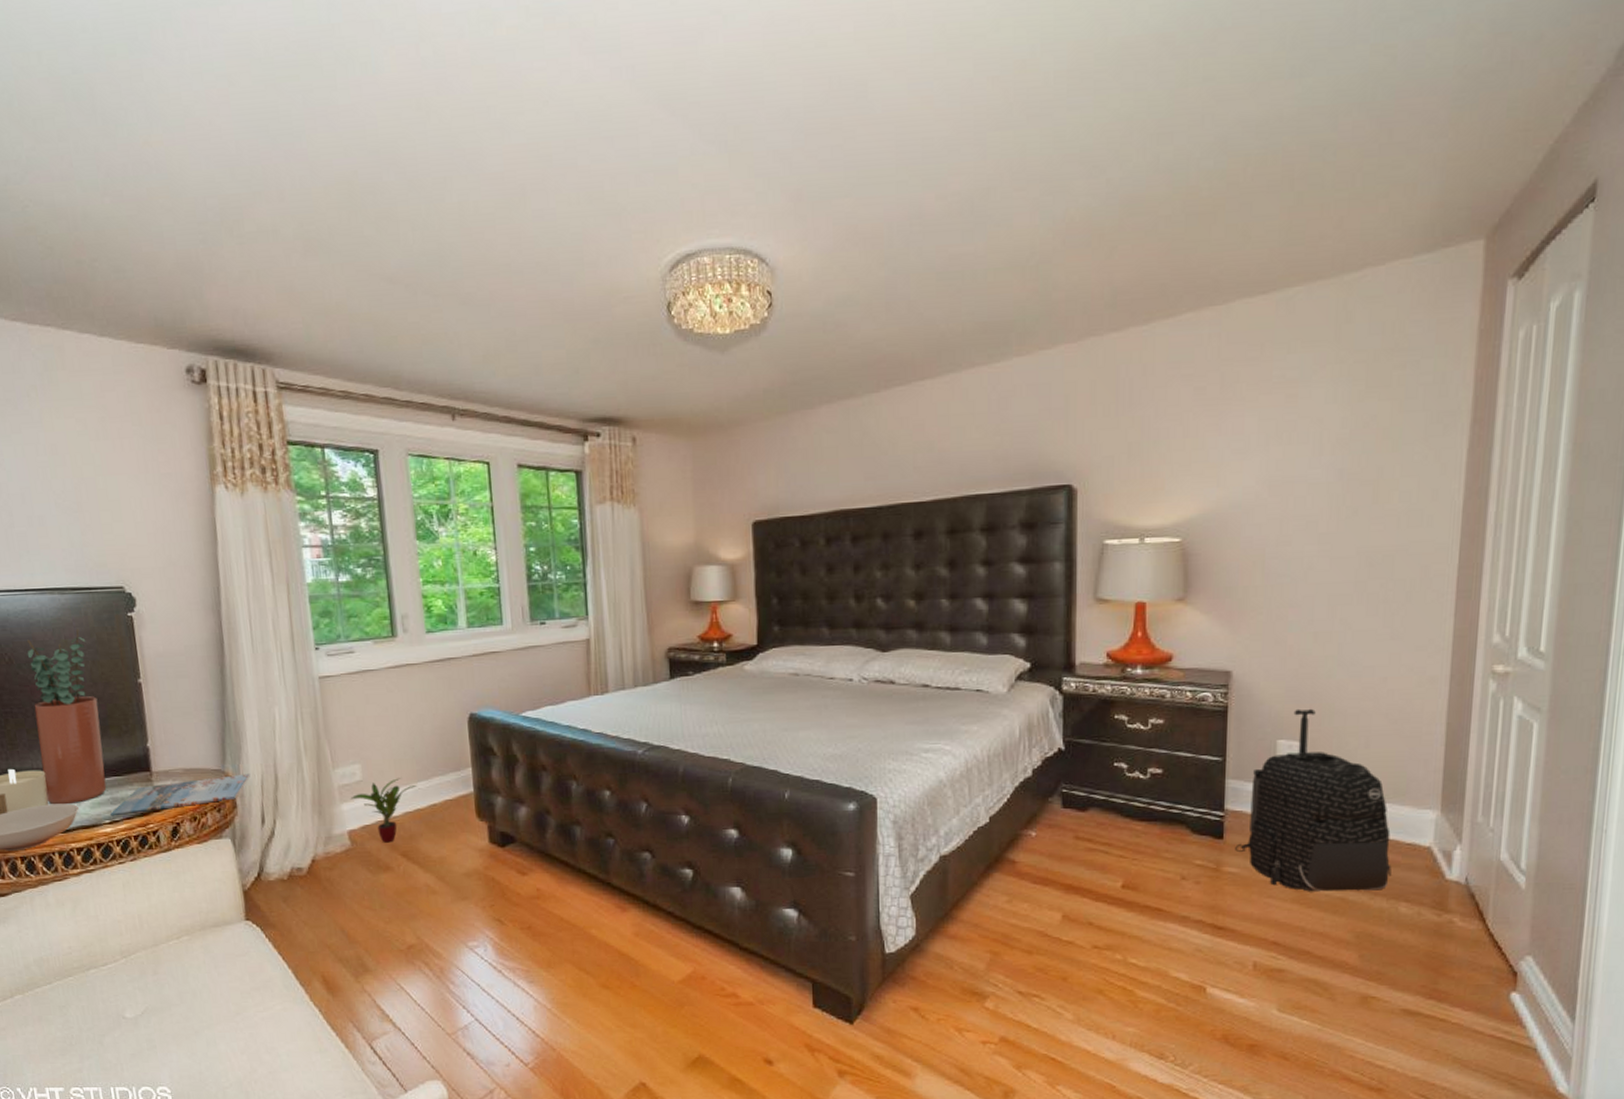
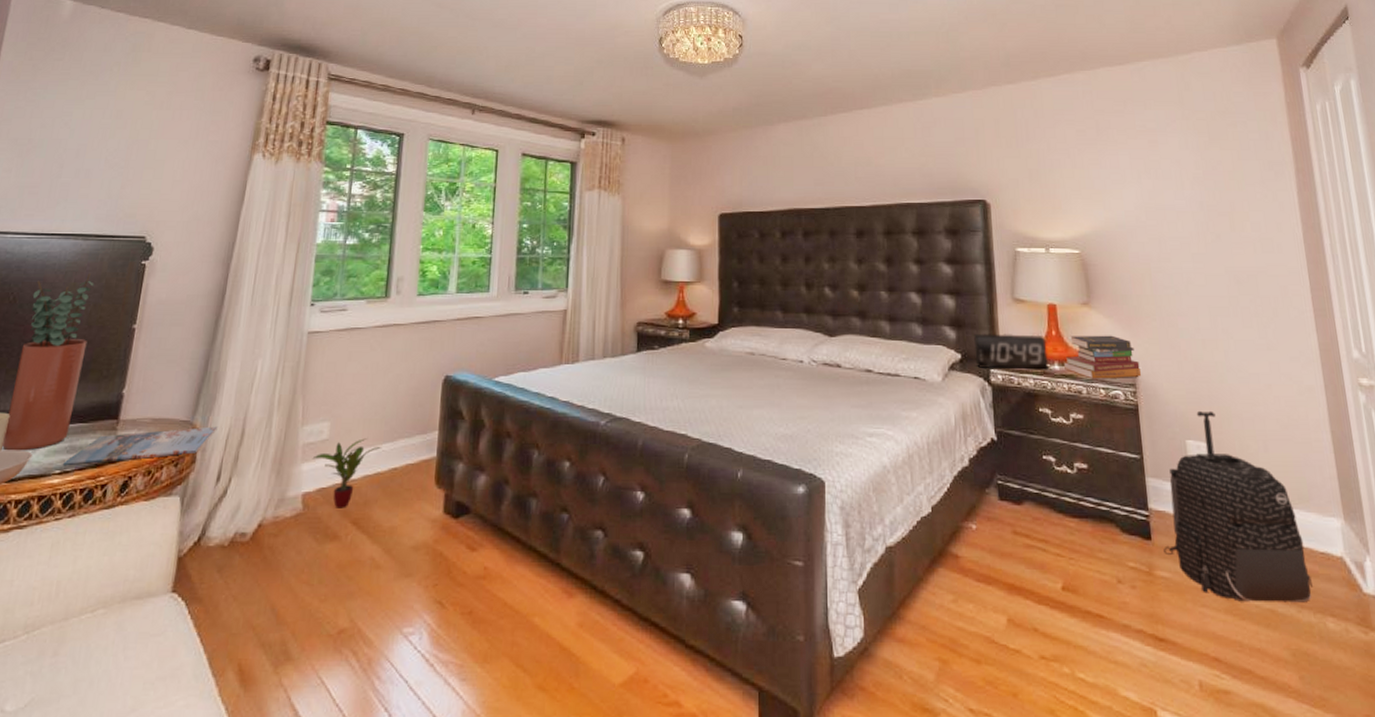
alarm clock: none [1046,636,1130,678] -> present [974,333,1049,370]
books: none [1147,633,1237,682] -> present [1063,335,1142,379]

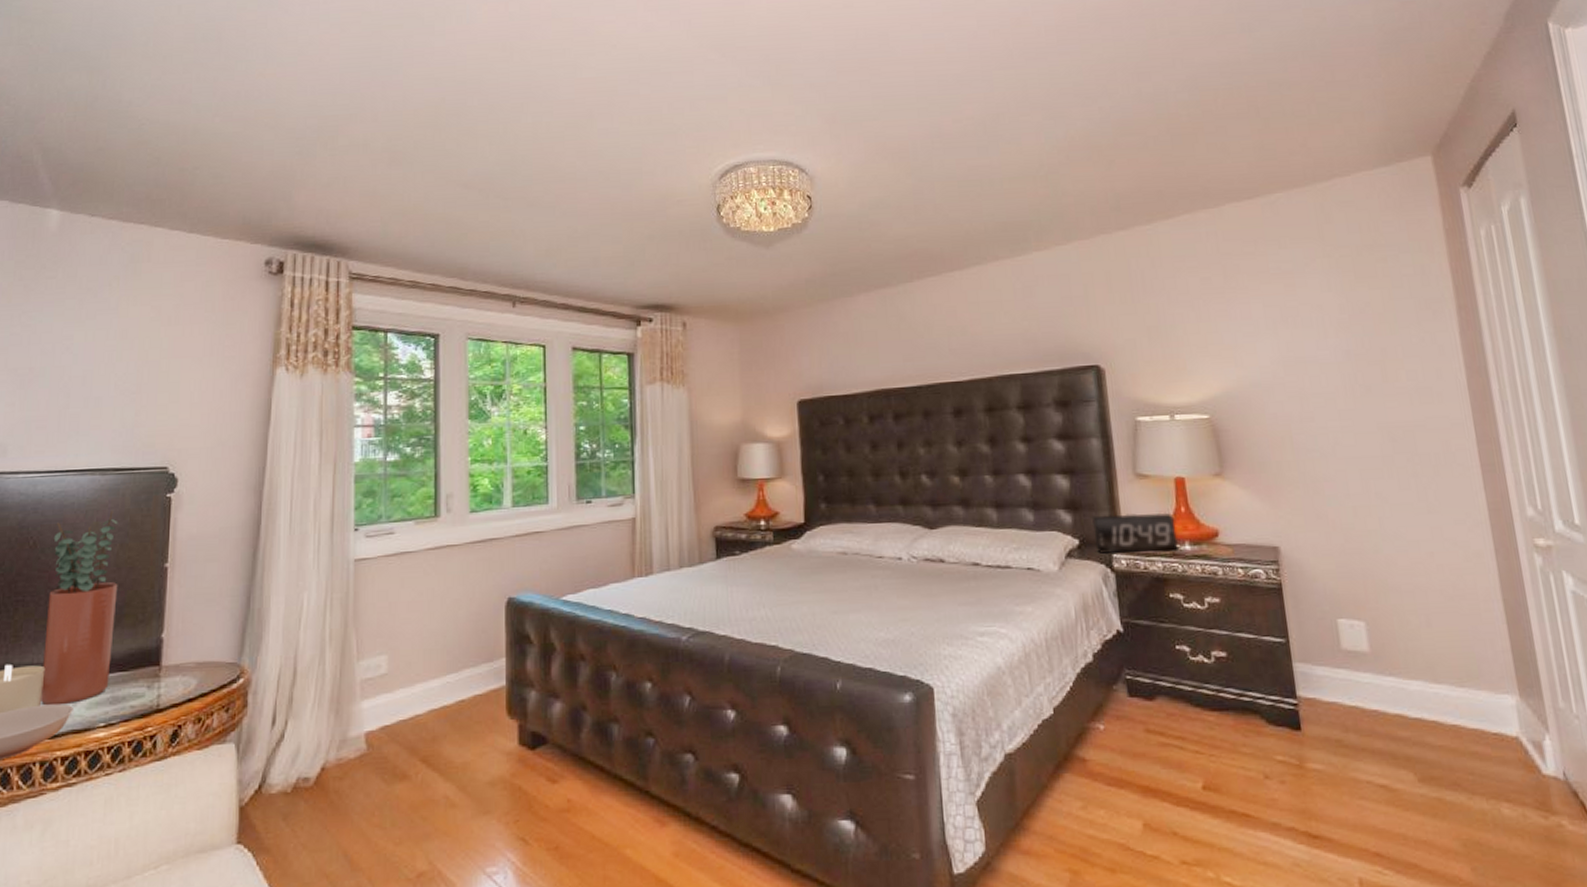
magazine: present [63,426,218,466] -> none [107,667,267,719]
potted plant: present [312,438,382,508] -> none [372,670,447,746]
books: present [1063,335,1142,379] -> none [1194,508,1285,558]
suitcase: present [1164,410,1312,603] -> none [1315,585,1485,792]

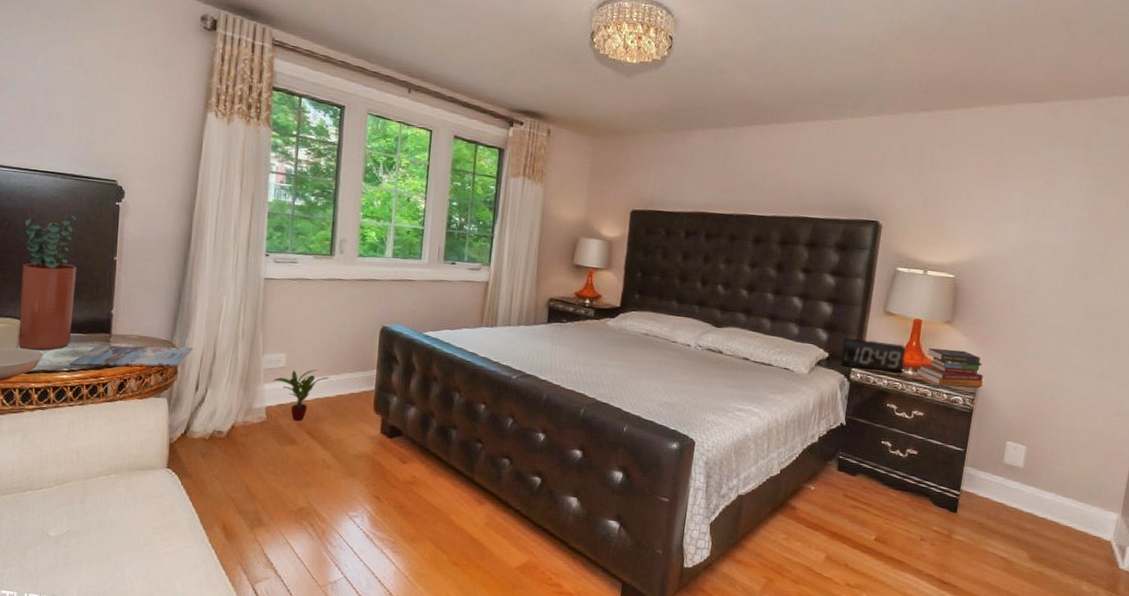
magazine: none [107,667,267,719] -> present [70,345,193,367]
potted plant: none [372,670,447,746] -> present [272,369,330,421]
books: none [1194,508,1285,558] -> present [916,348,984,388]

